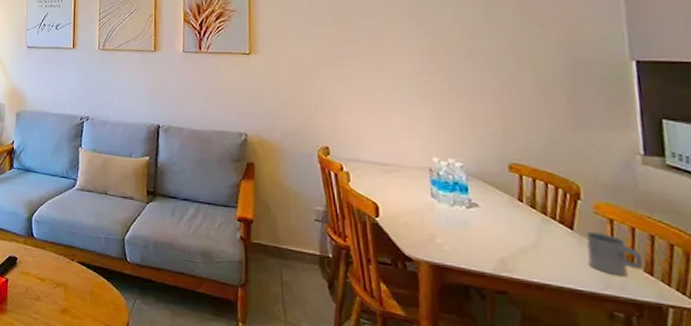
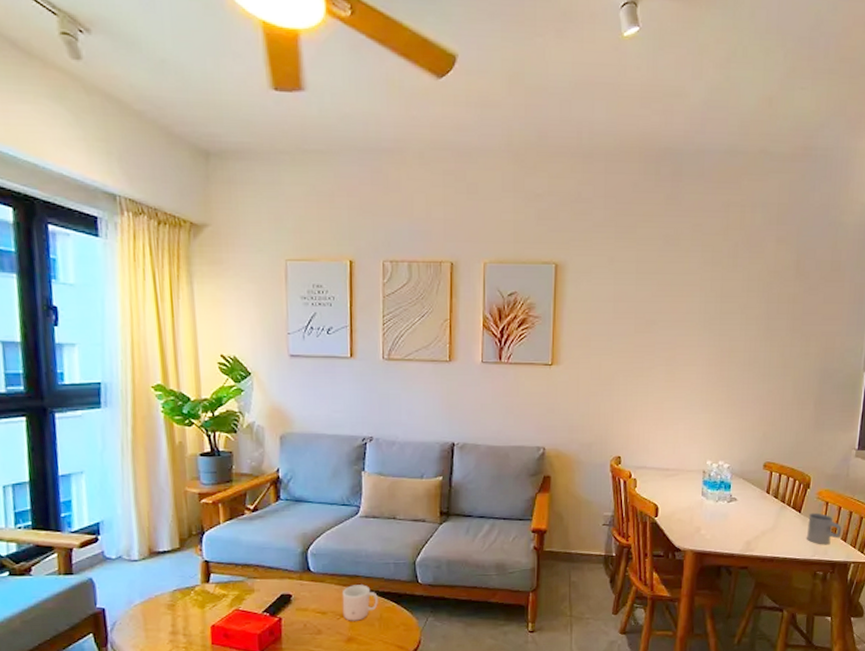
mug: none [59,255,90,293] -> present [341,585,378,621]

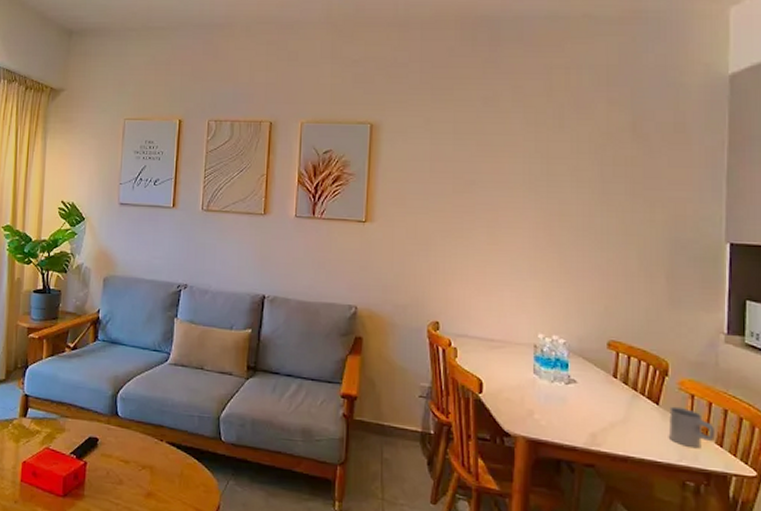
mug: present [341,585,378,621] -> none [144,435,180,475]

